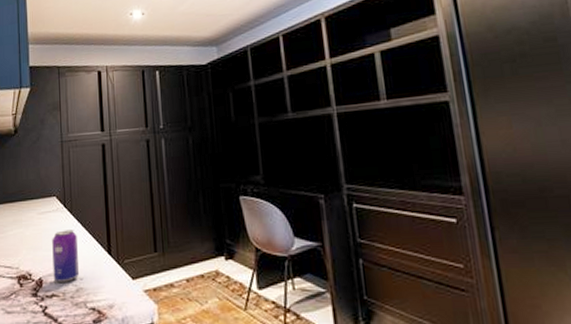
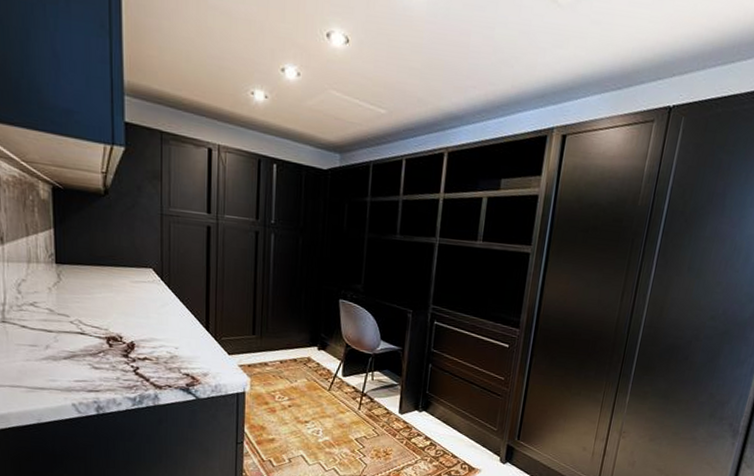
beverage can: present [52,230,80,282] -> none [146,301,175,349]

